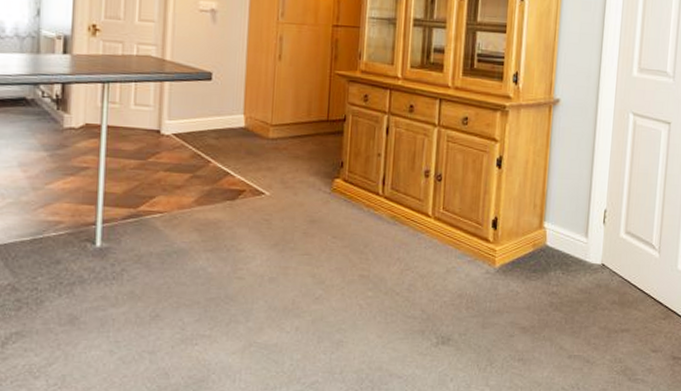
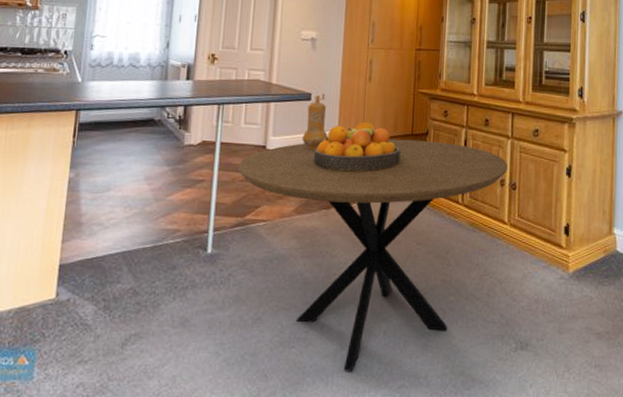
dining table: none [129,125,434,368] -> present [238,139,508,371]
pepper mill: none [202,72,232,136] -> present [302,93,328,150]
fruit bowl: none [215,105,315,161] -> present [313,121,401,172]

